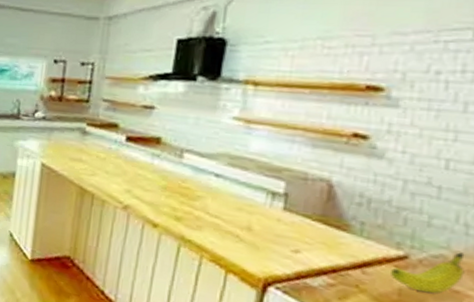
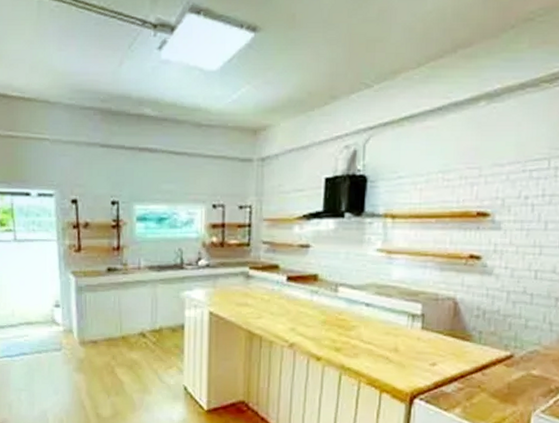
fruit: present [391,252,465,293] -> none [502,346,551,382]

